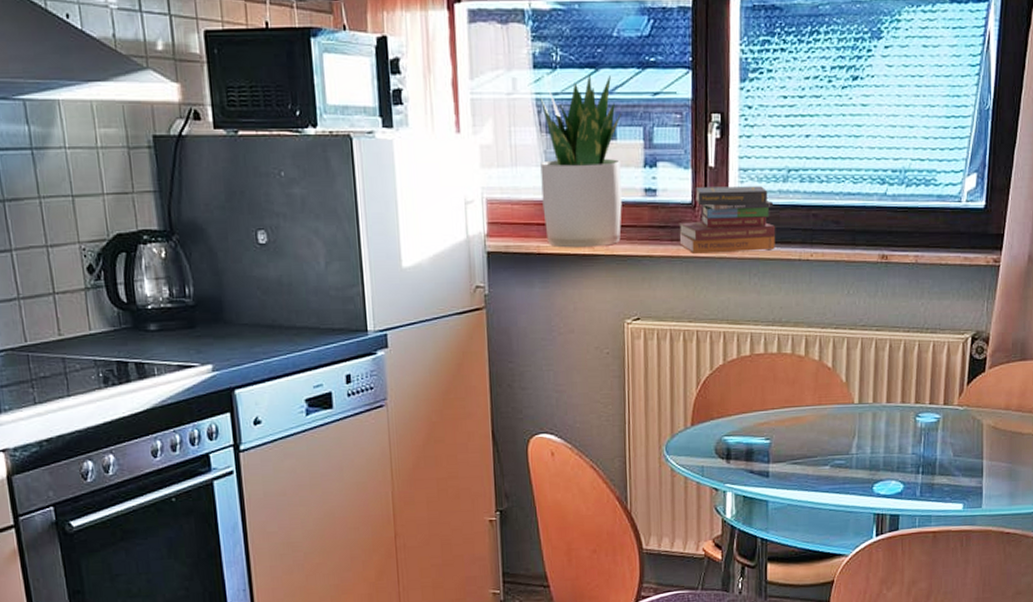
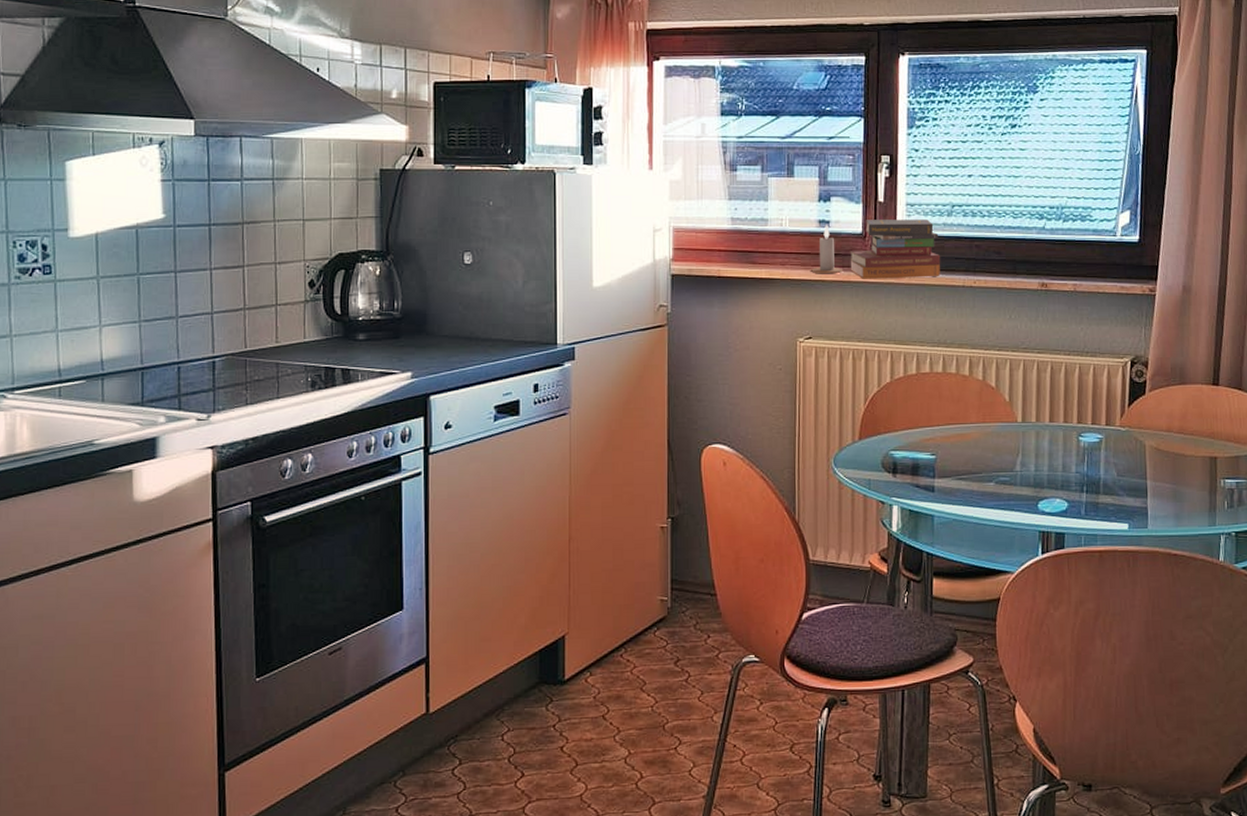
planter: present [540,74,622,248] -> none [724,121,800,272]
candle: none [636,194,672,249] -> present [810,225,844,274]

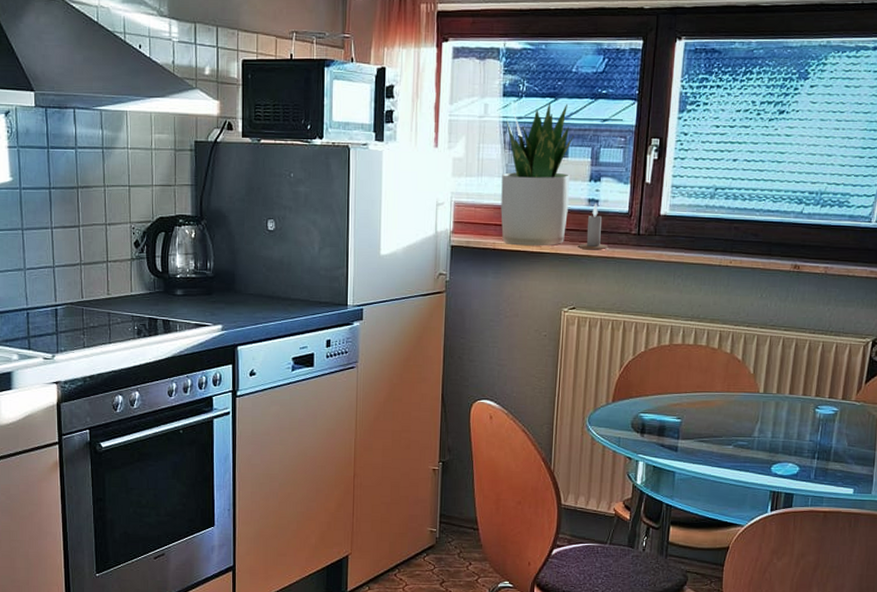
planter: none [724,121,800,272] -> present [500,103,575,247]
books: present [850,219,941,279] -> none [615,200,701,256]

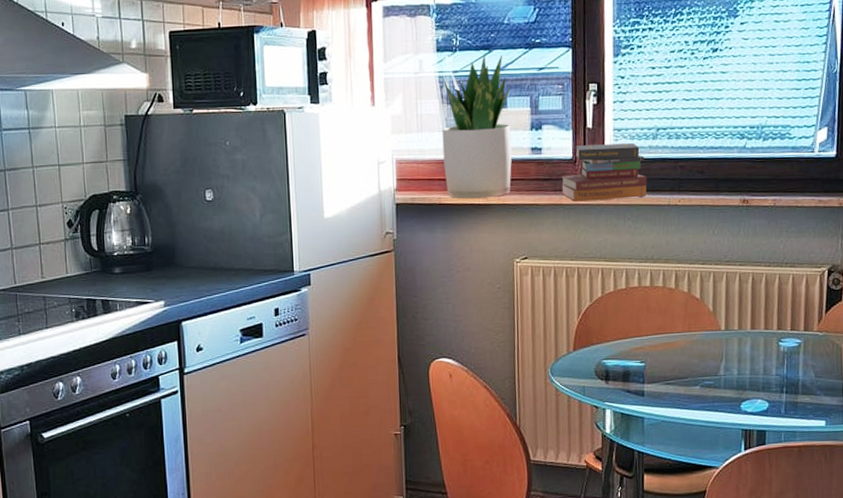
candle: present [577,204,609,250] -> none [524,152,556,198]
books: none [615,200,701,256] -> present [561,143,647,202]

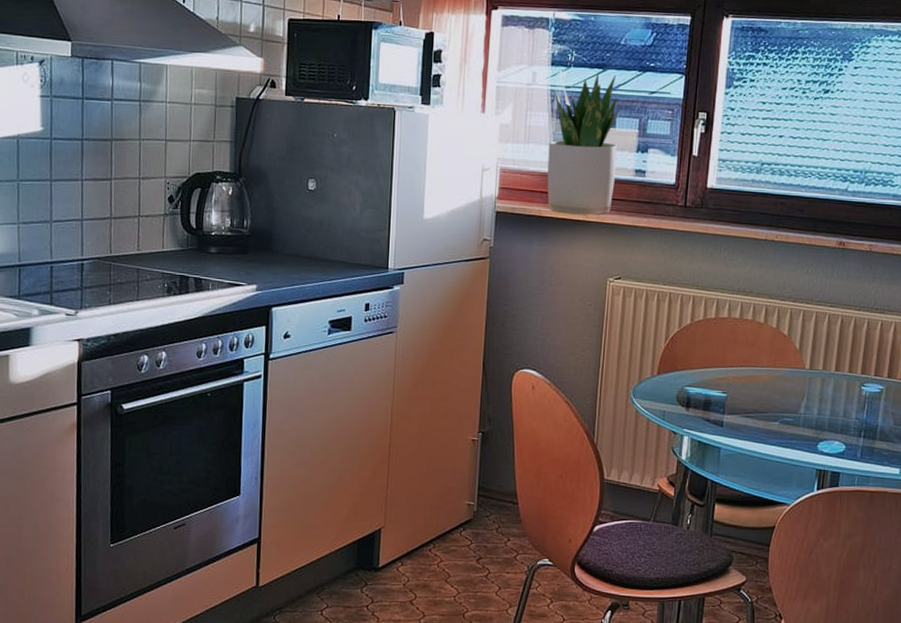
books: present [561,143,647,202] -> none [661,172,747,230]

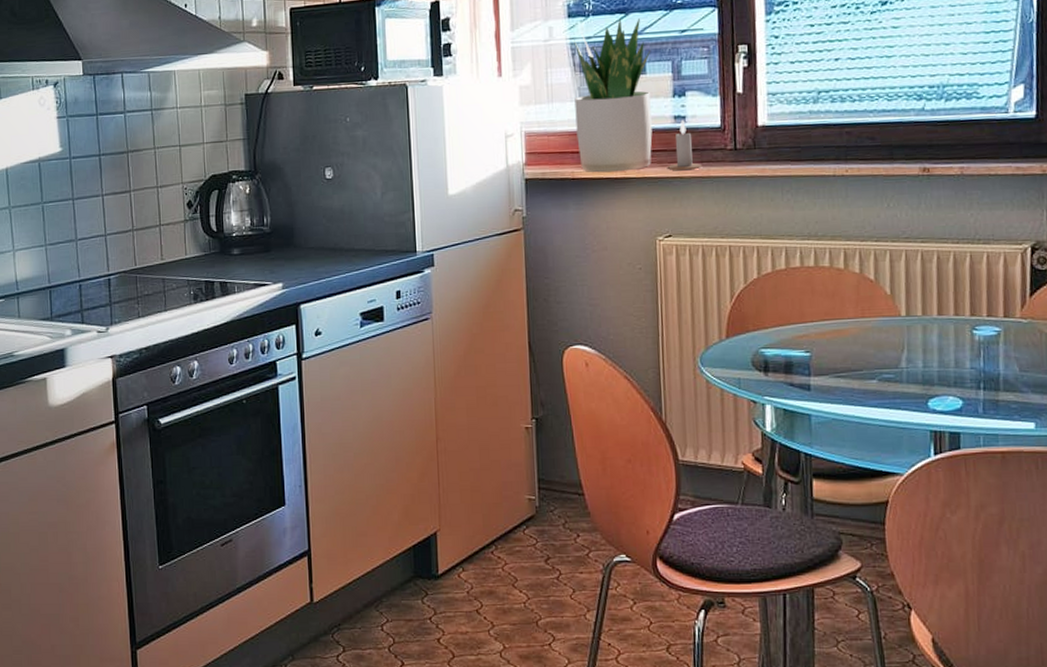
candle: none [624,174,655,221] -> present [667,120,703,171]

